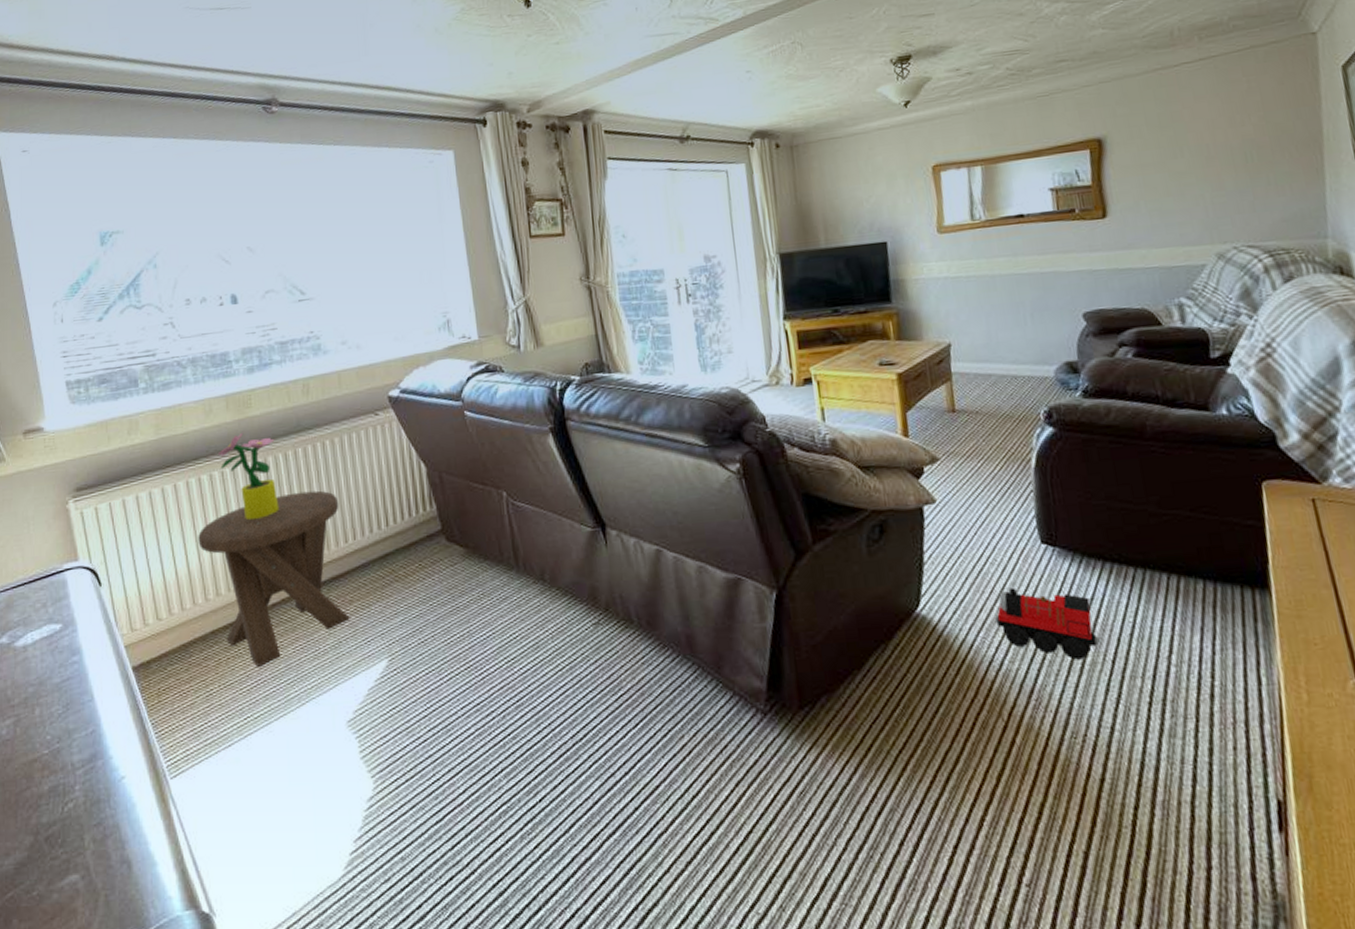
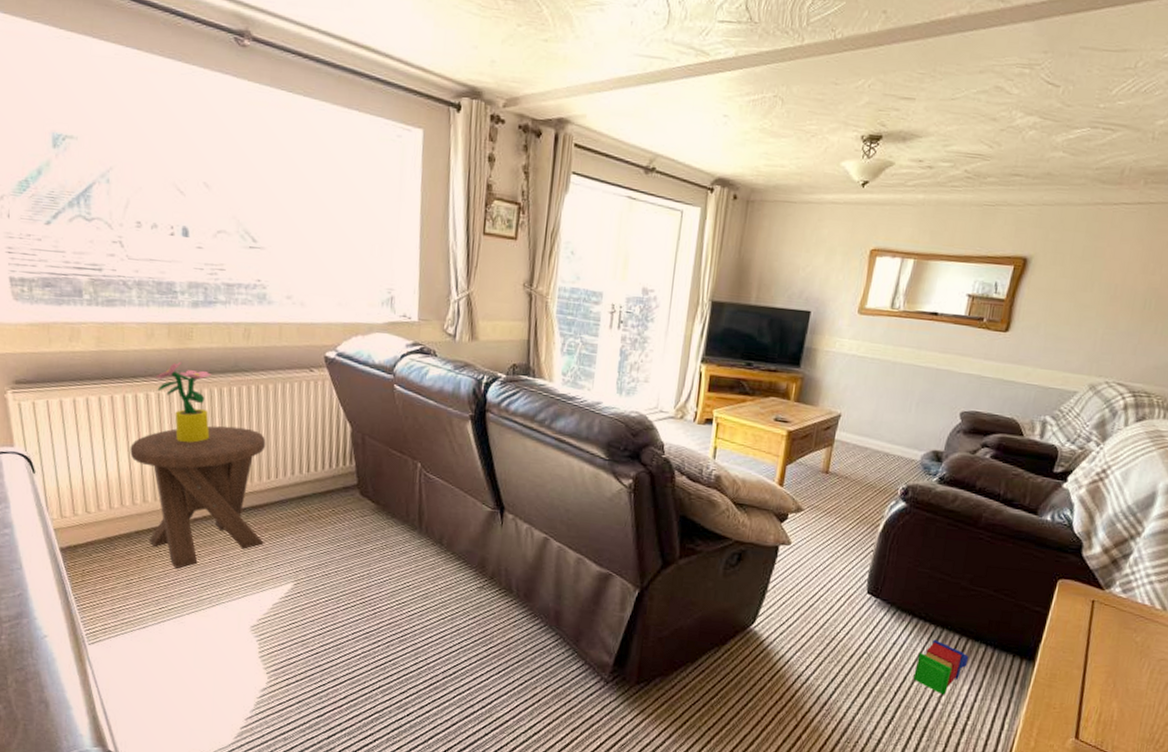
toy train: present [994,587,1100,660] -> none [811,623,892,687]
stacking toy: none [1125,584,1189,653] -> present [913,639,969,695]

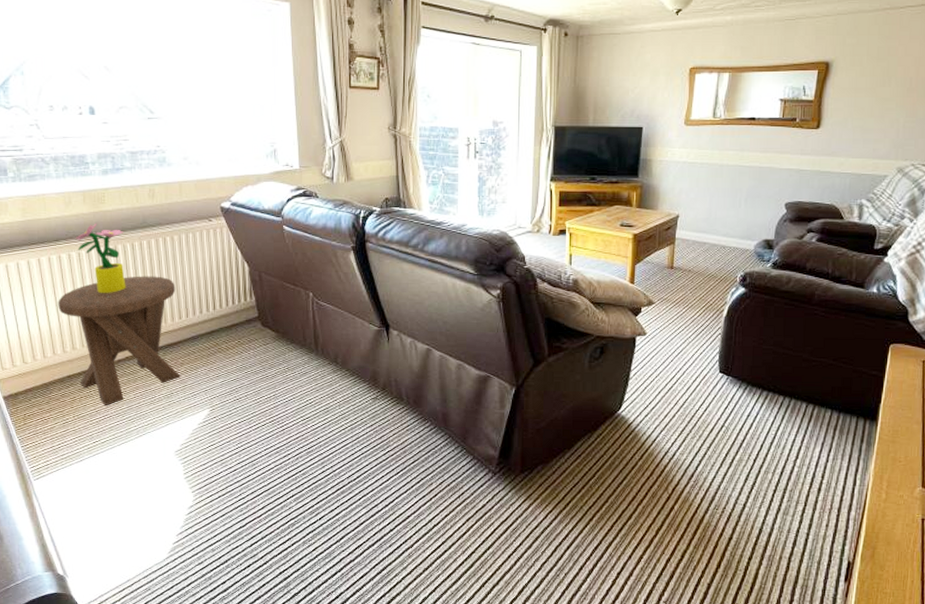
stacking toy: present [913,639,969,695] -> none [769,409,818,458]

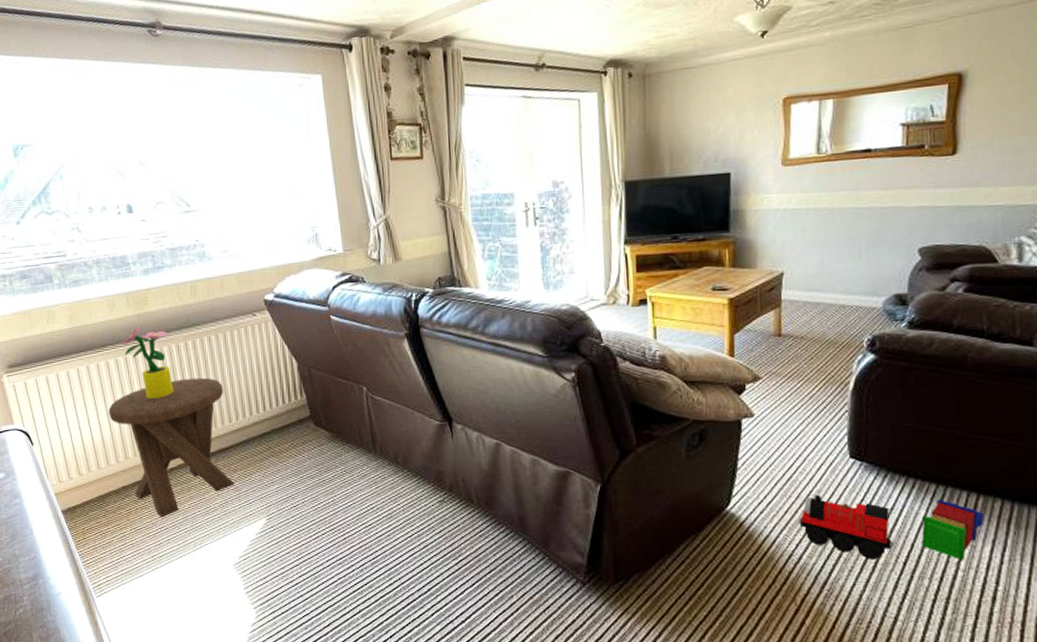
toy train: none [674,402,748,457] -> present [797,494,894,560]
stacking toy: none [769,409,818,458] -> present [922,499,985,560]

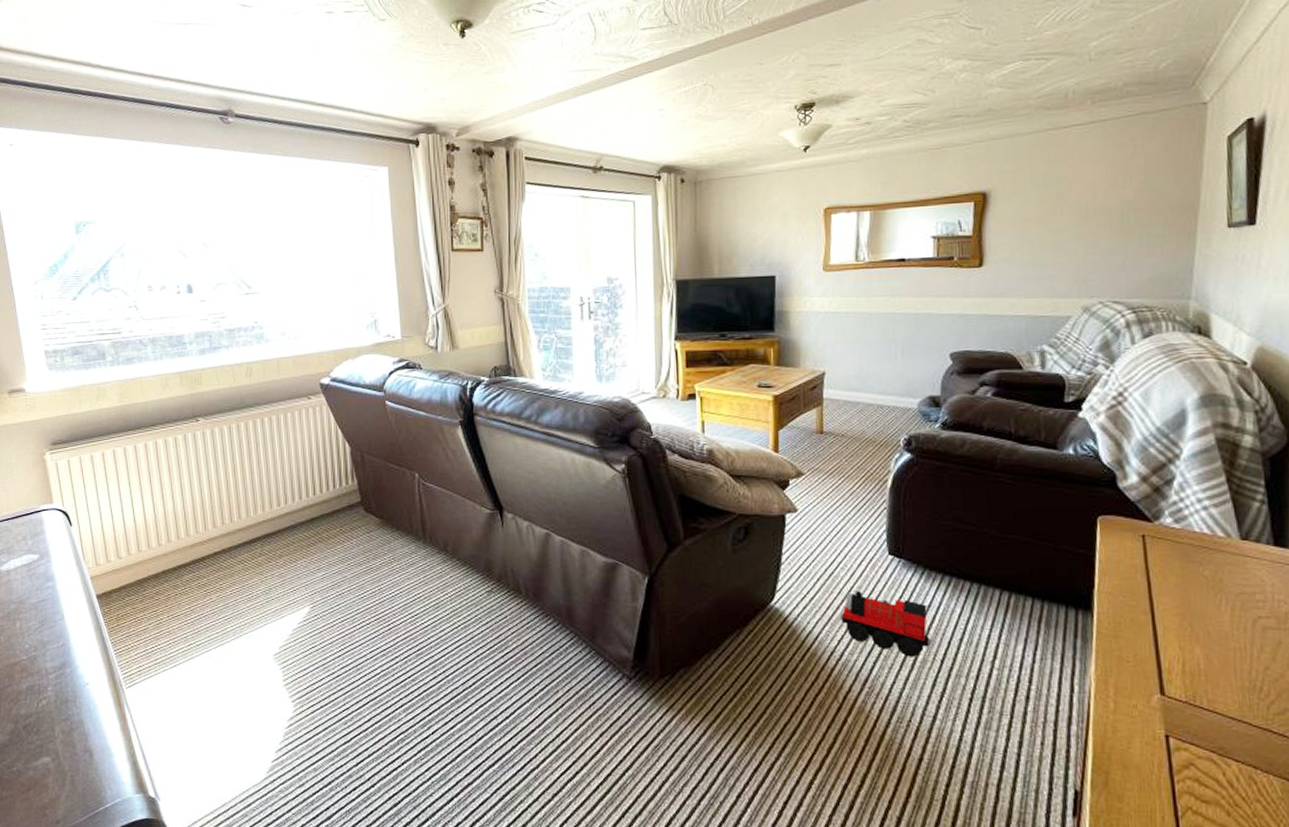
music stool: present [108,377,235,517] -> none [153,460,279,603]
potted plant: present [121,325,174,399] -> none [171,405,223,480]
stacking toy: present [922,499,985,560] -> none [958,597,1017,658]

